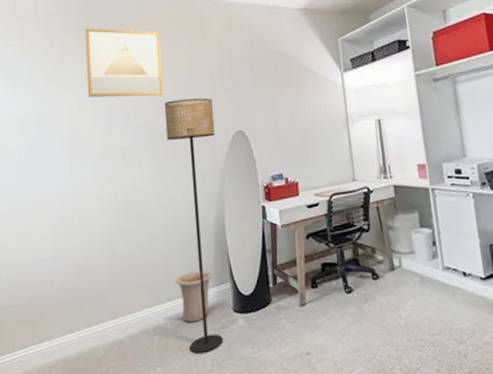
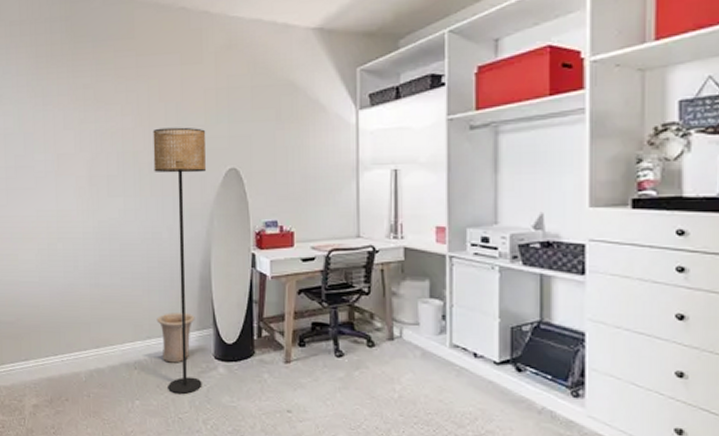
wall art: present [85,28,163,98] -> none [72,39,152,121]

